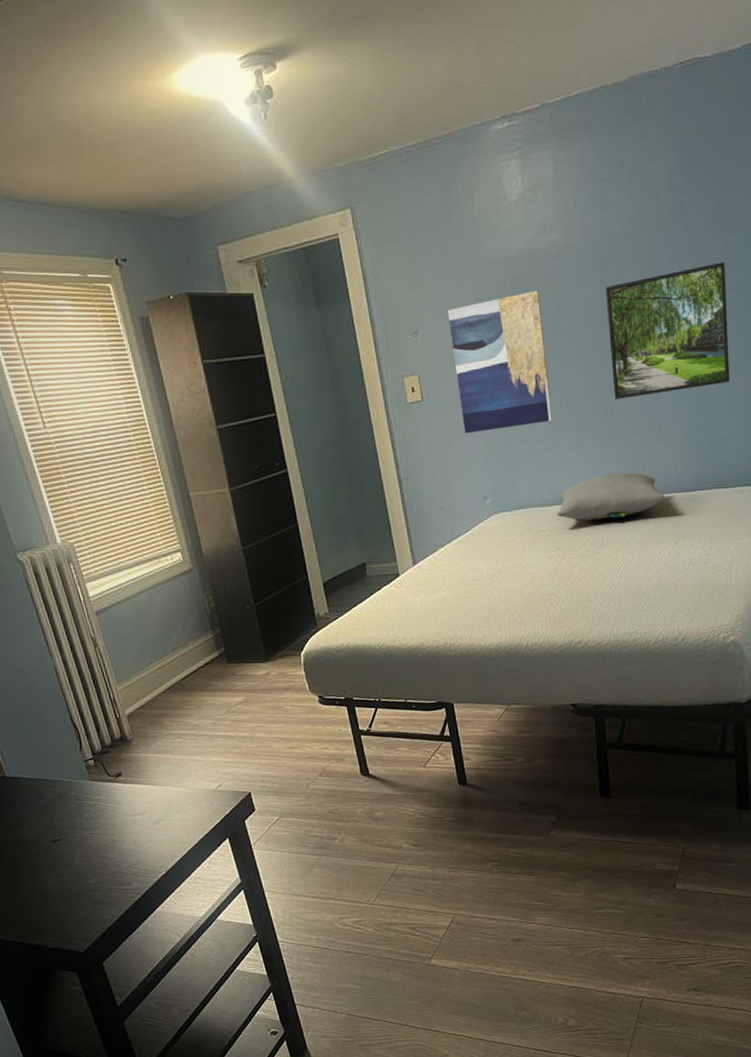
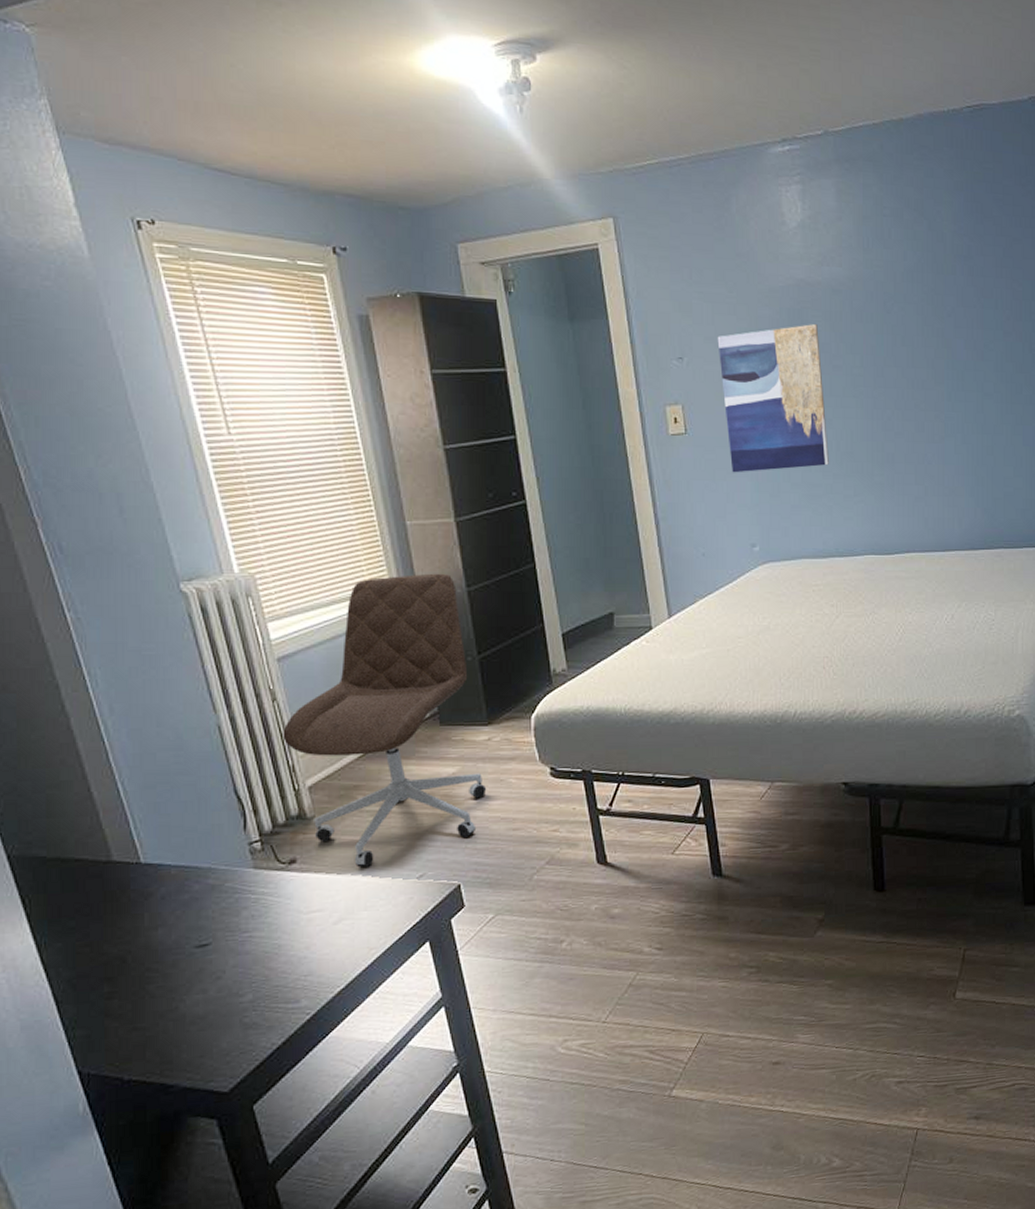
office chair: none [104,535,268,779] -> present [282,573,487,868]
pillow: present [557,473,664,520] -> none [832,526,947,576]
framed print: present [605,262,730,399] -> none [887,311,1017,447]

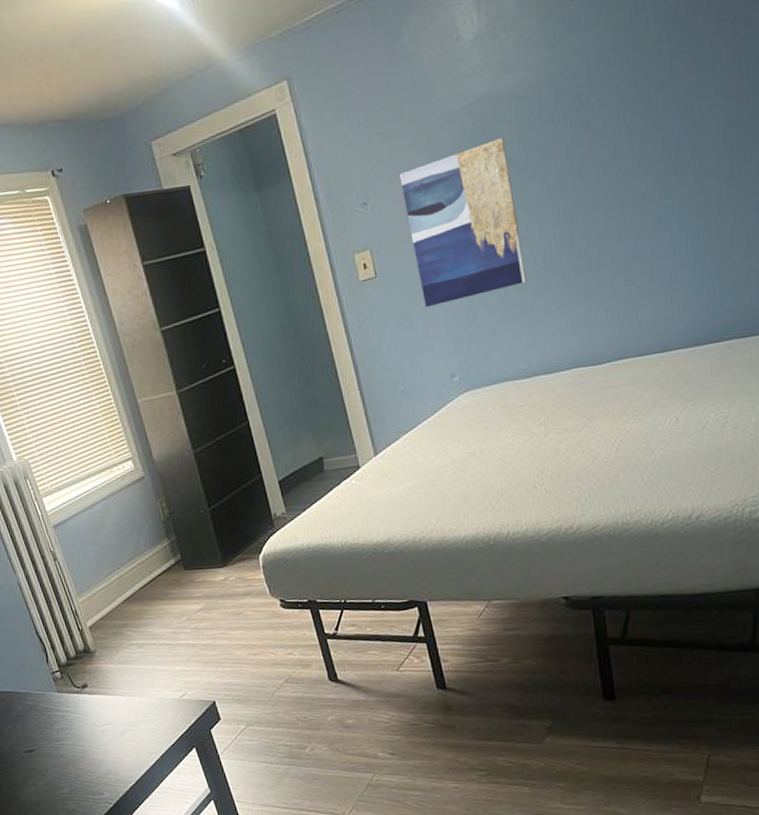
office chair: present [282,573,487,868] -> none [64,440,228,690]

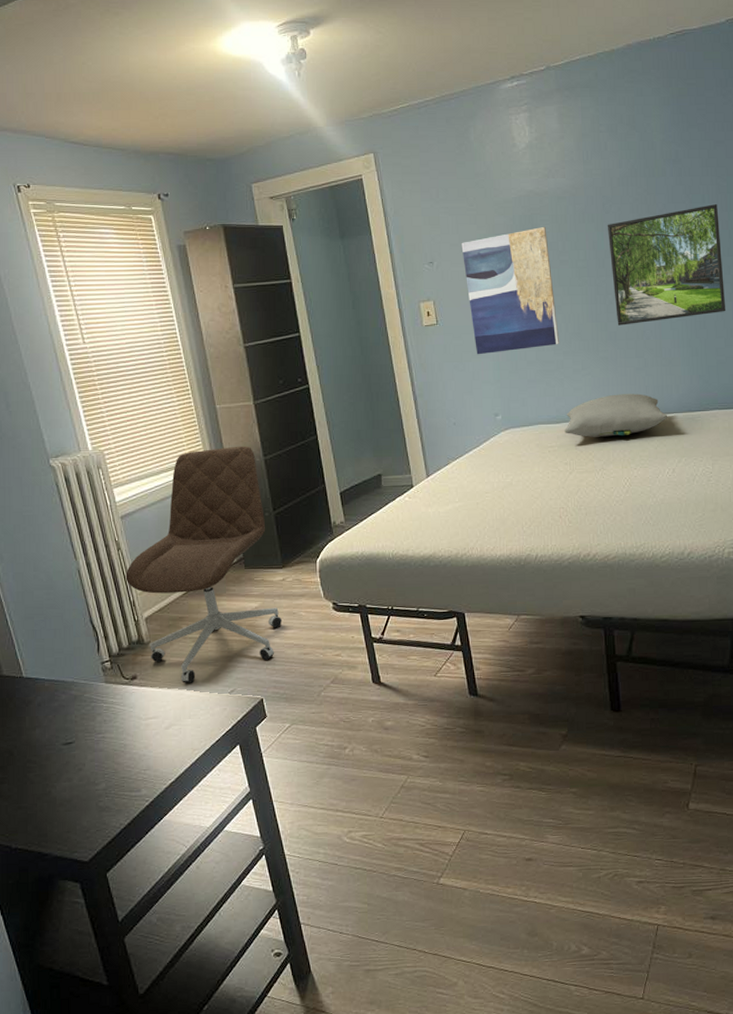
office chair: none [64,440,228,690] -> present [125,446,283,683]
pillow: none [537,330,668,391] -> present [565,393,667,437]
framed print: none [583,70,747,249] -> present [607,204,726,326]

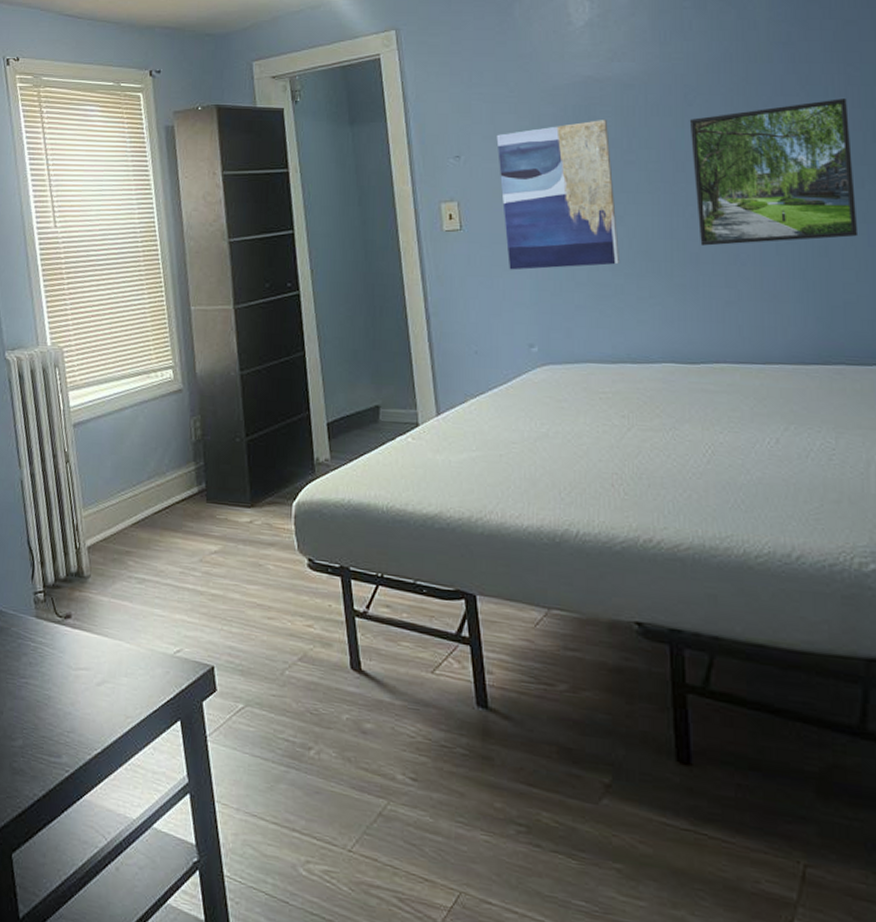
office chair: present [125,446,283,683] -> none [71,355,246,634]
pillow: present [565,393,667,437] -> none [623,332,769,388]

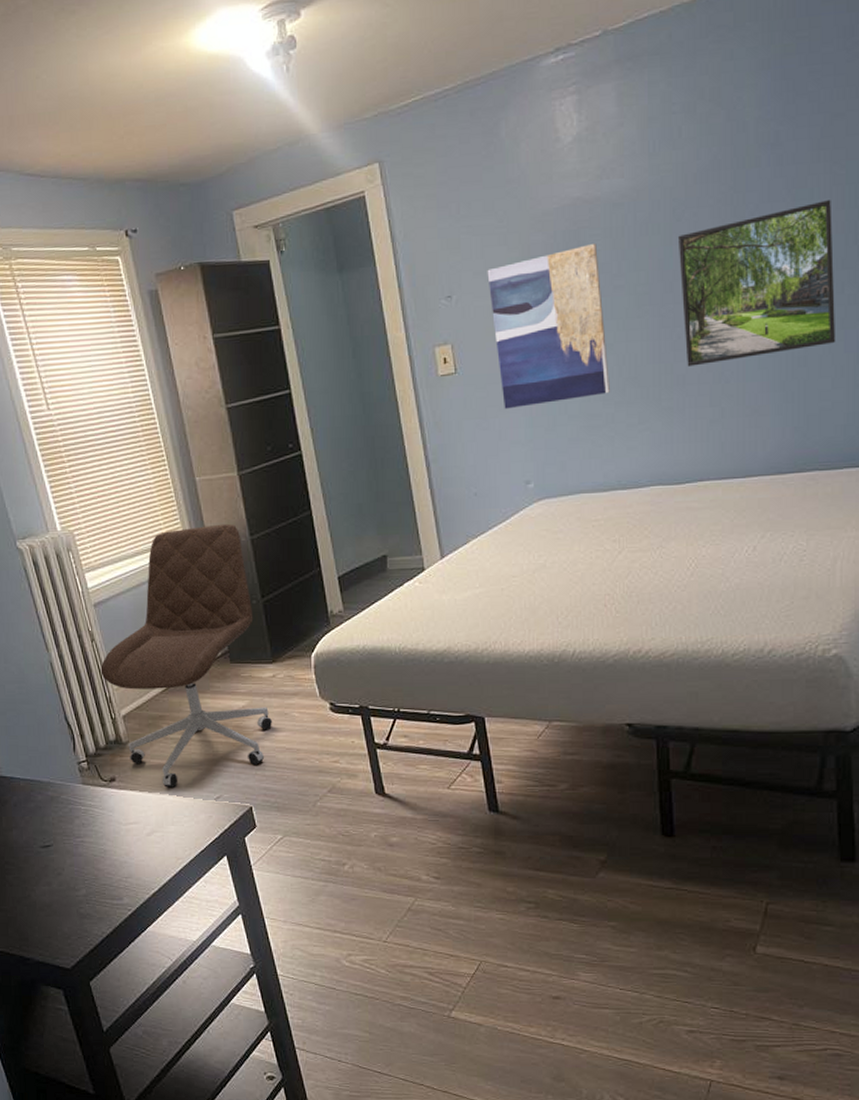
office chair: none [71,355,246,634] -> present [100,523,273,788]

